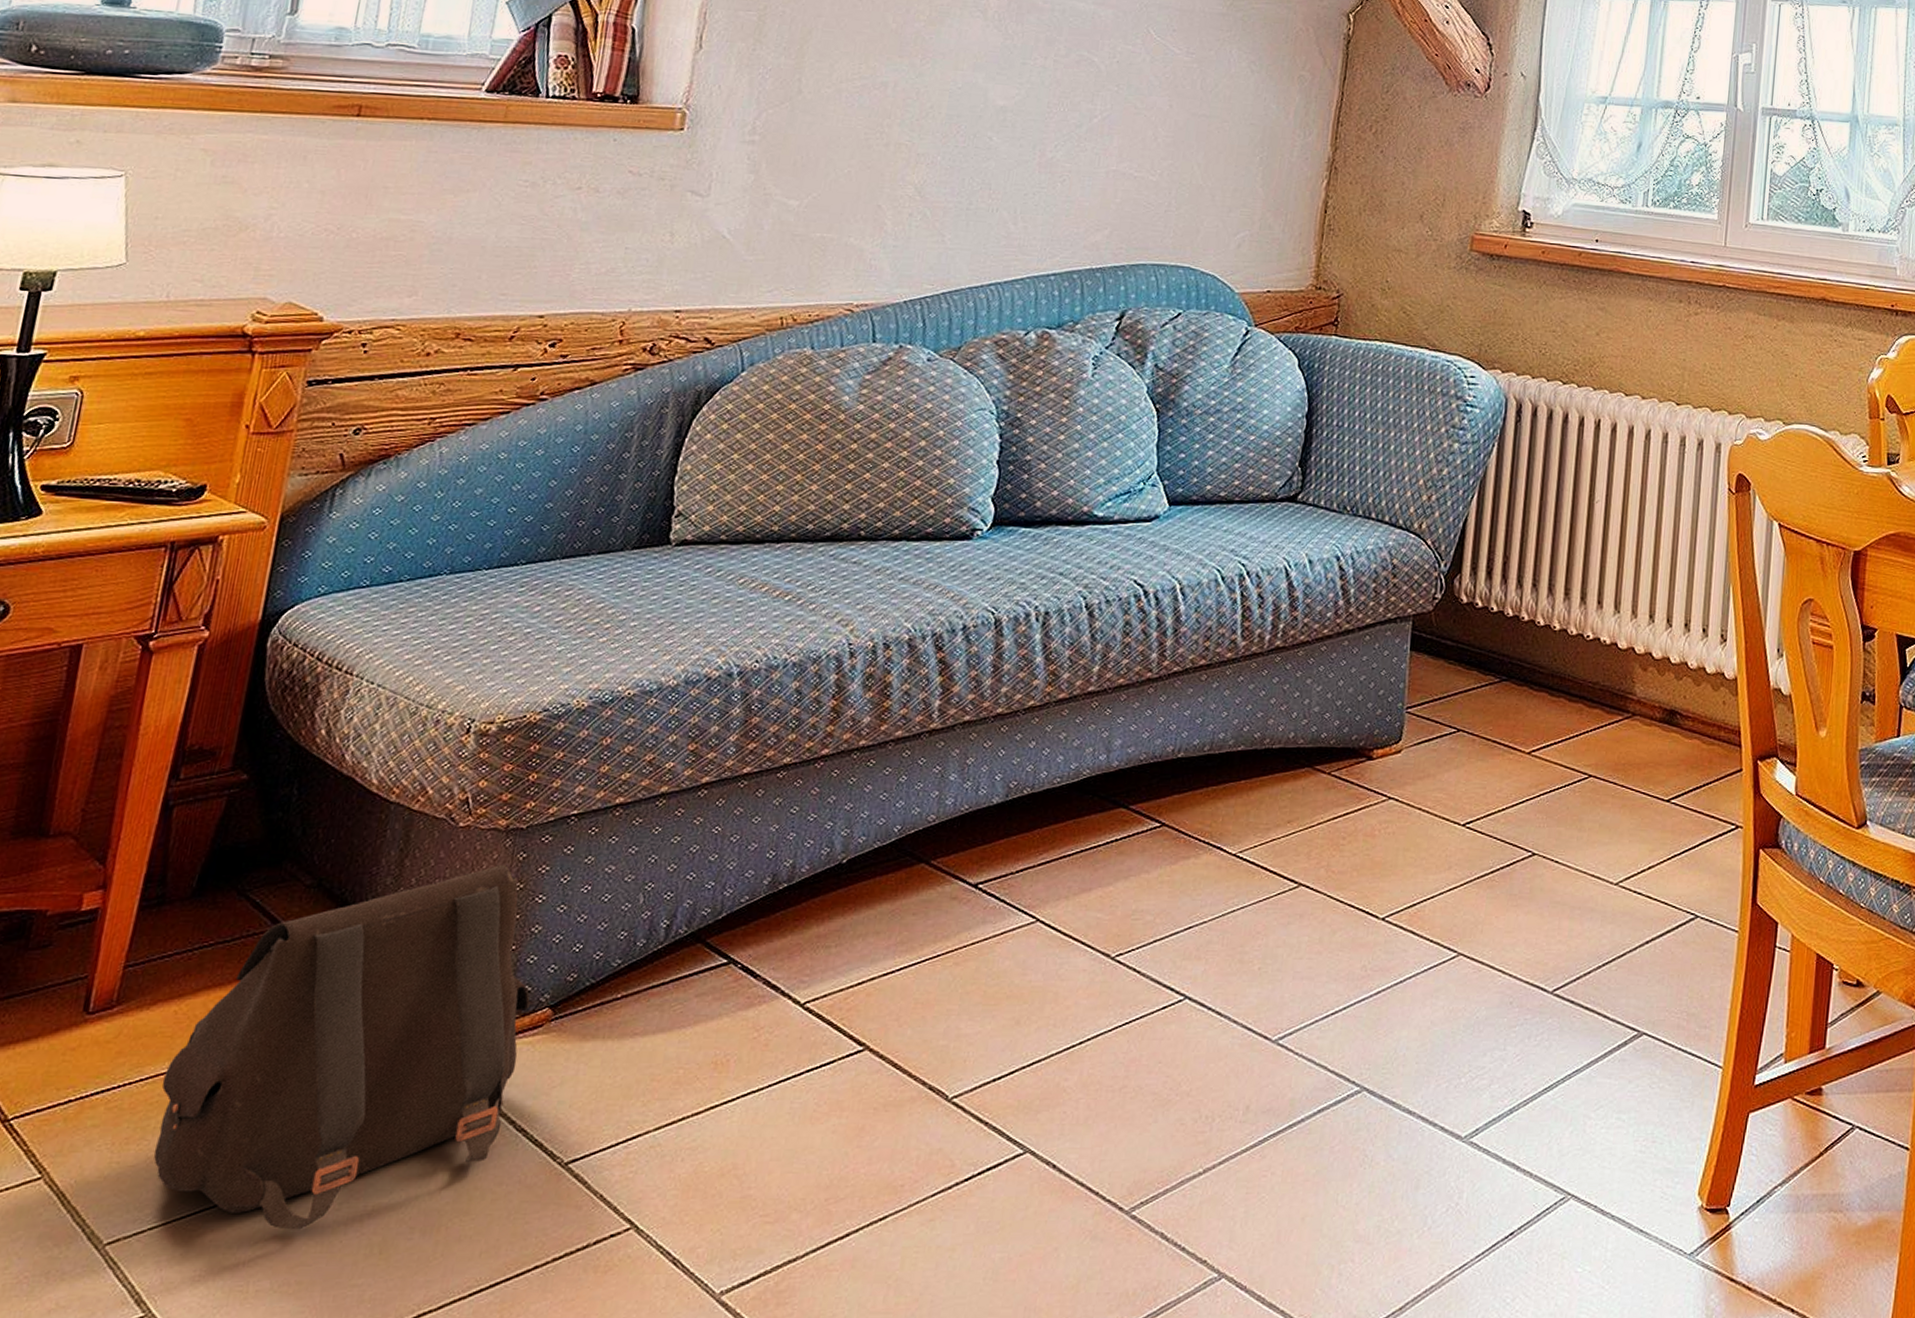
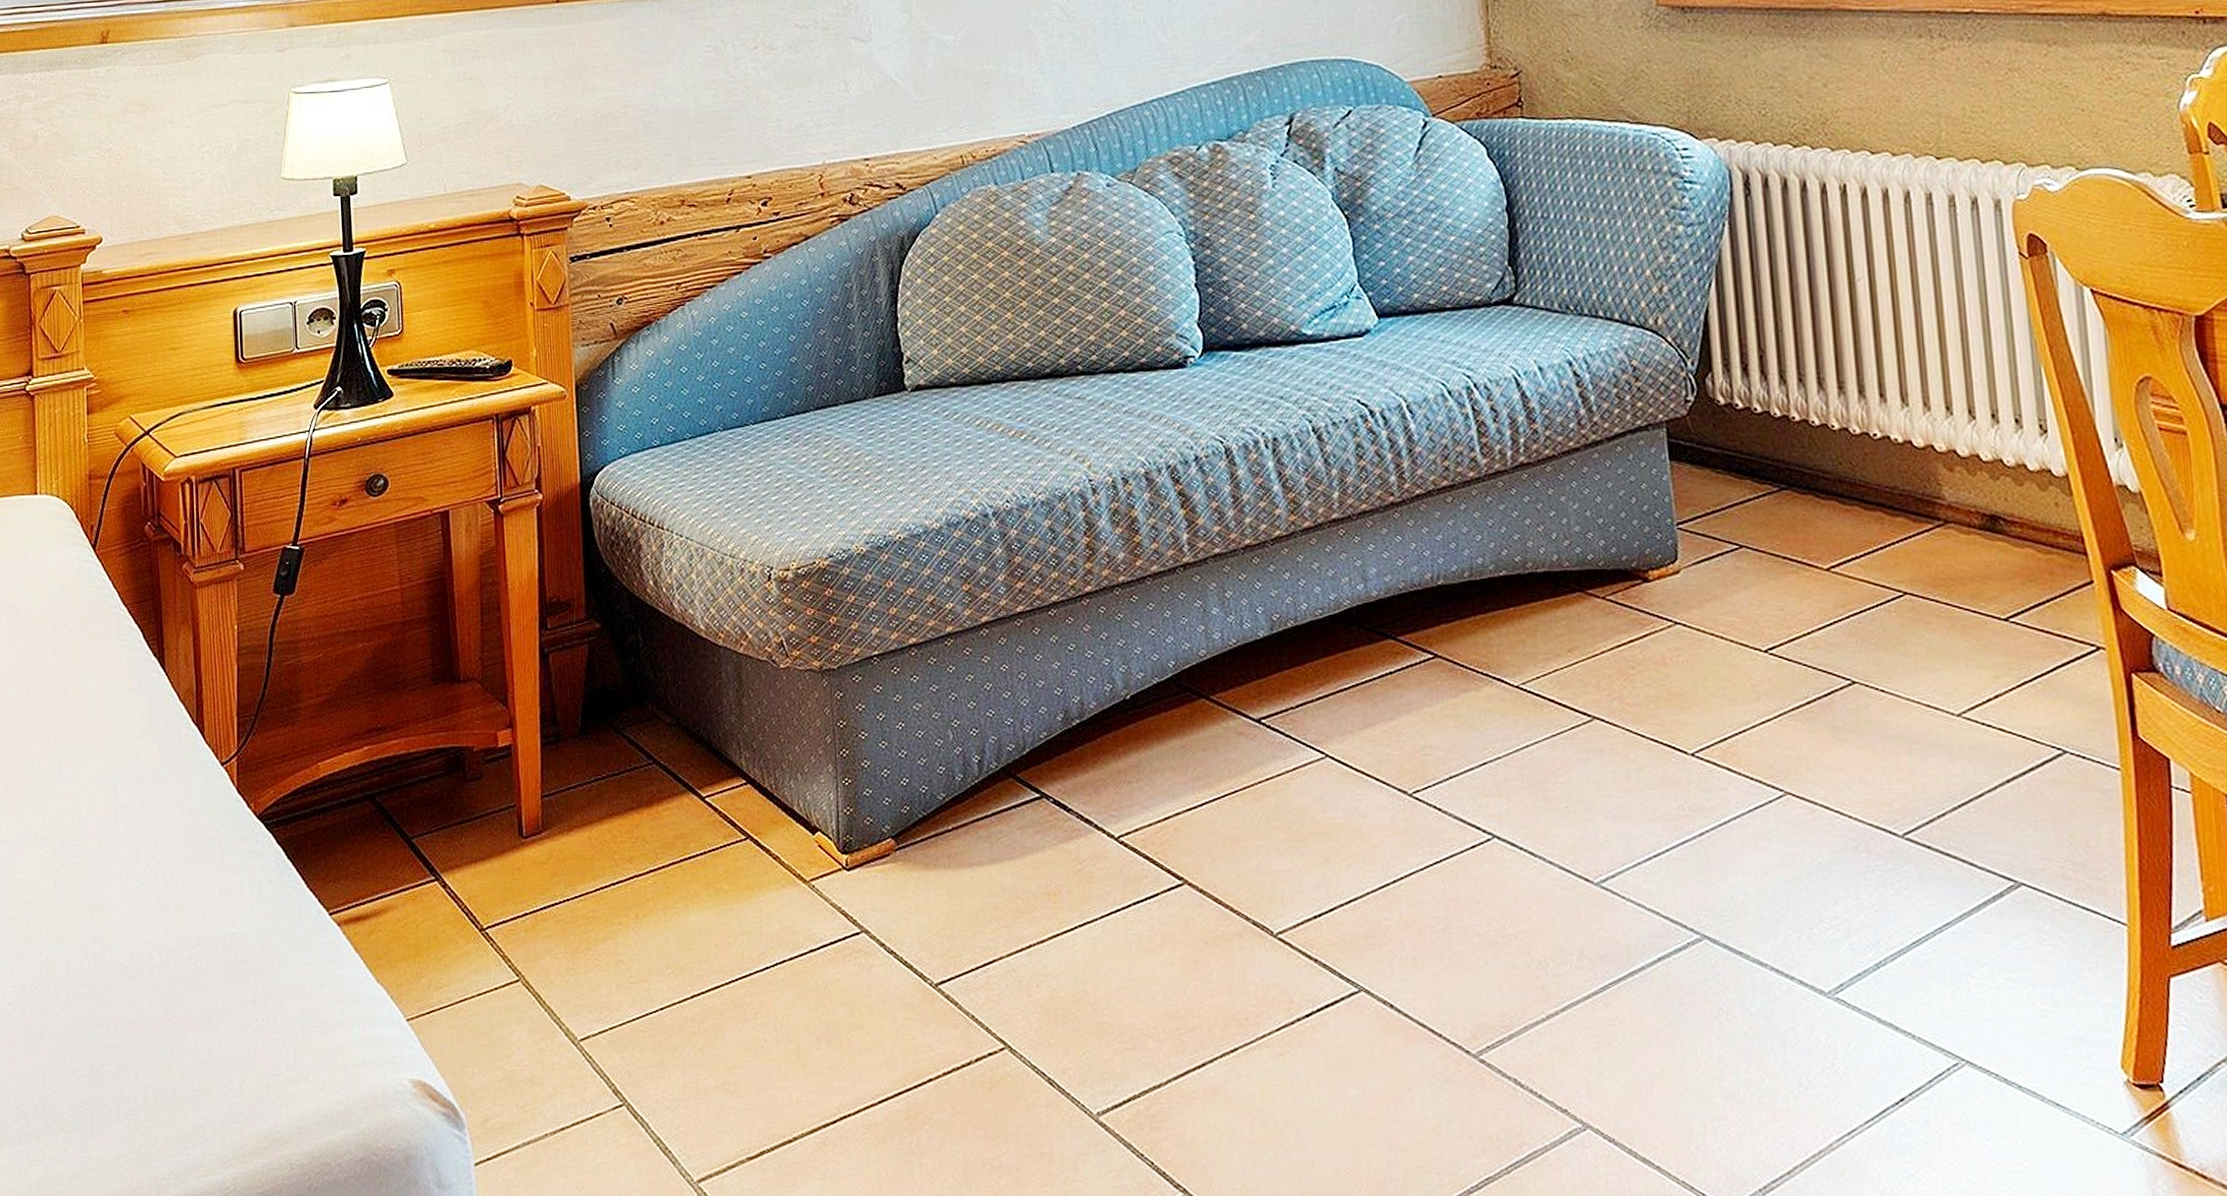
satchel: present [153,864,530,1230] -> none [592,702,875,1035]

